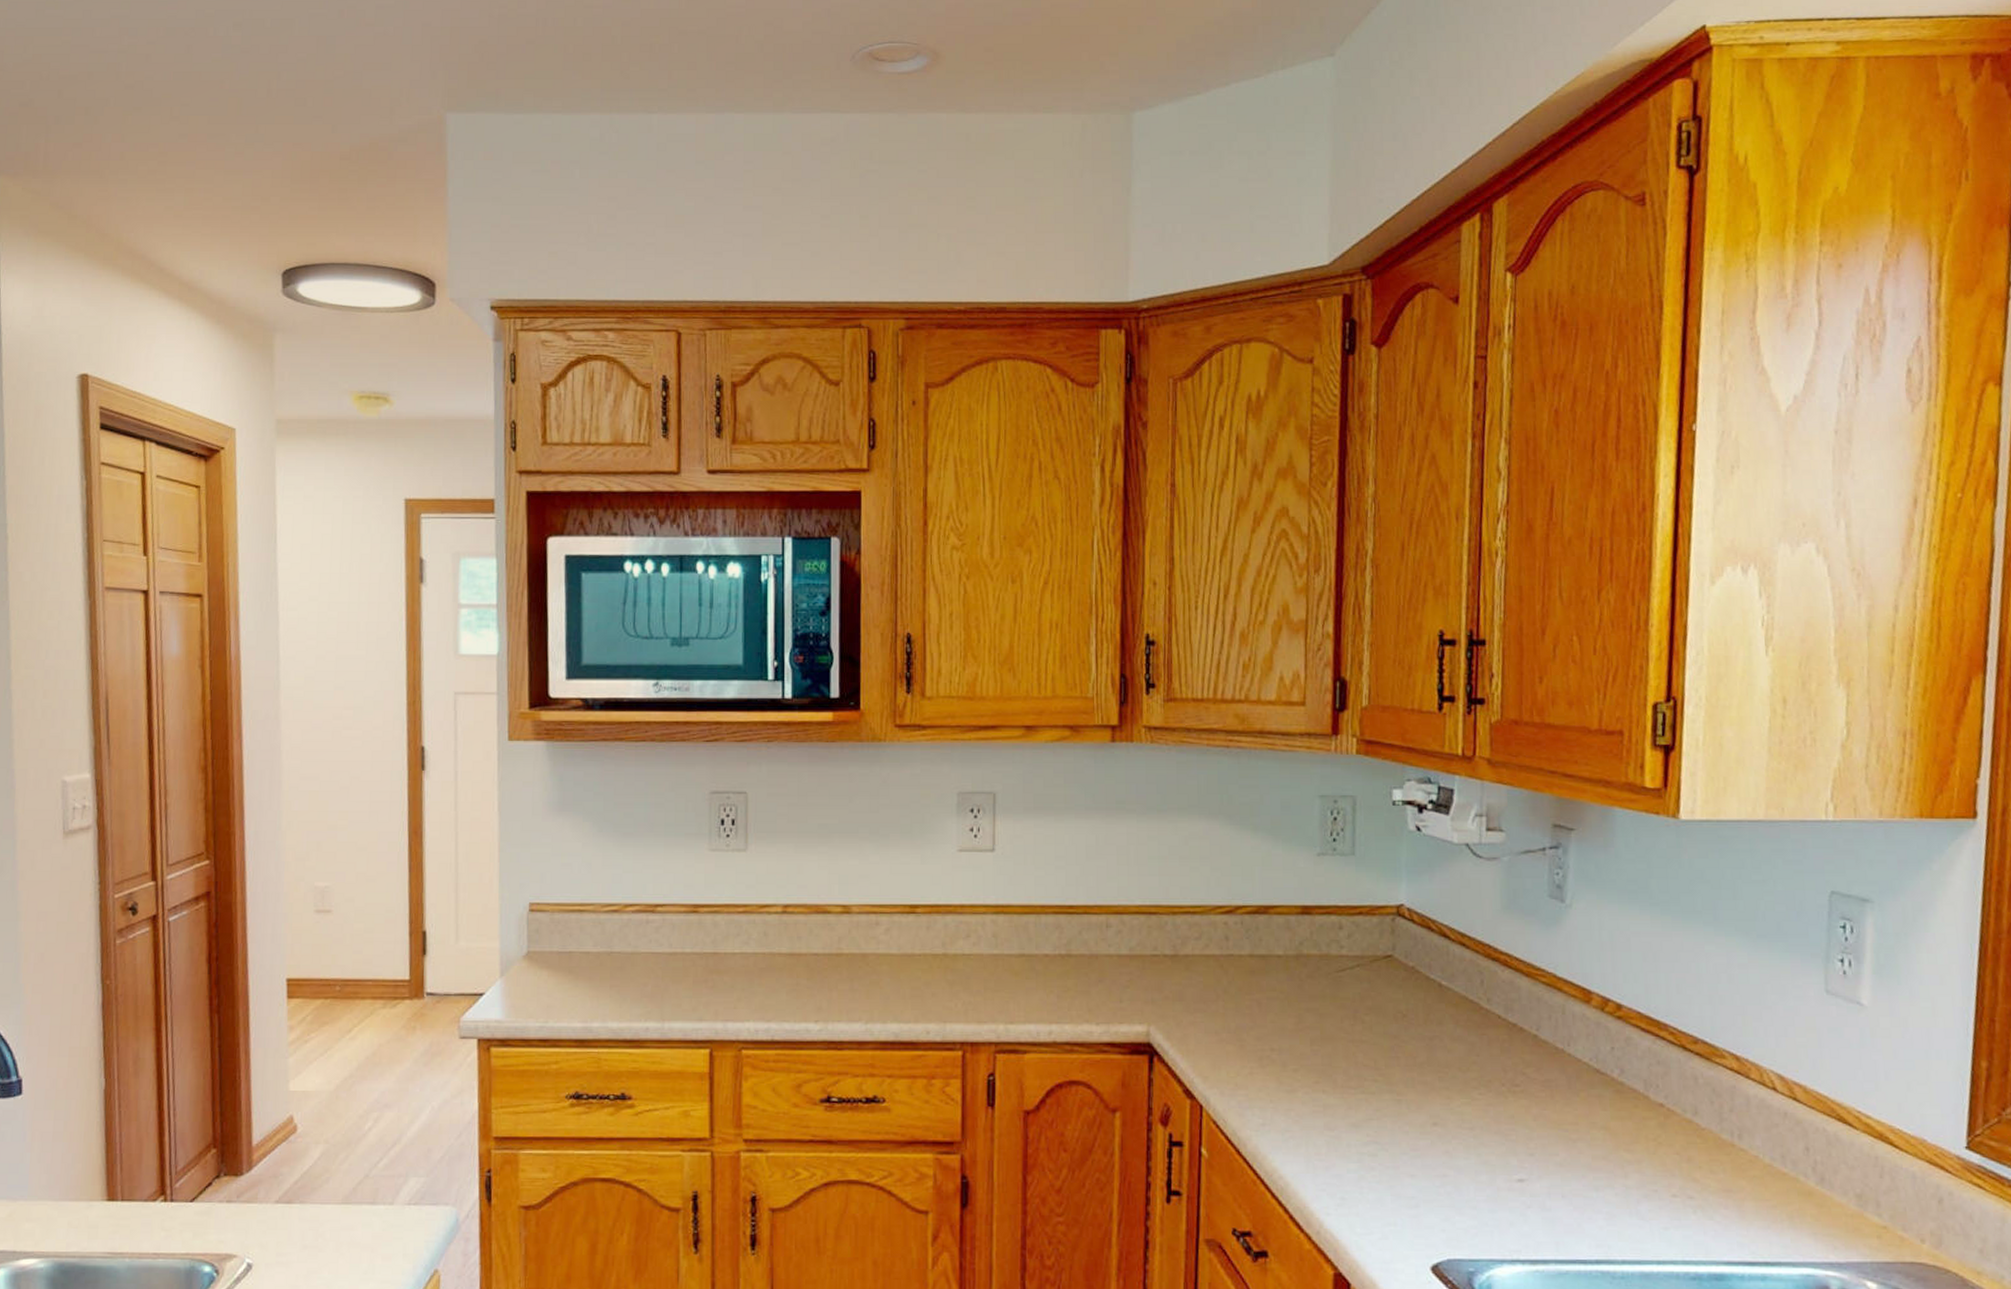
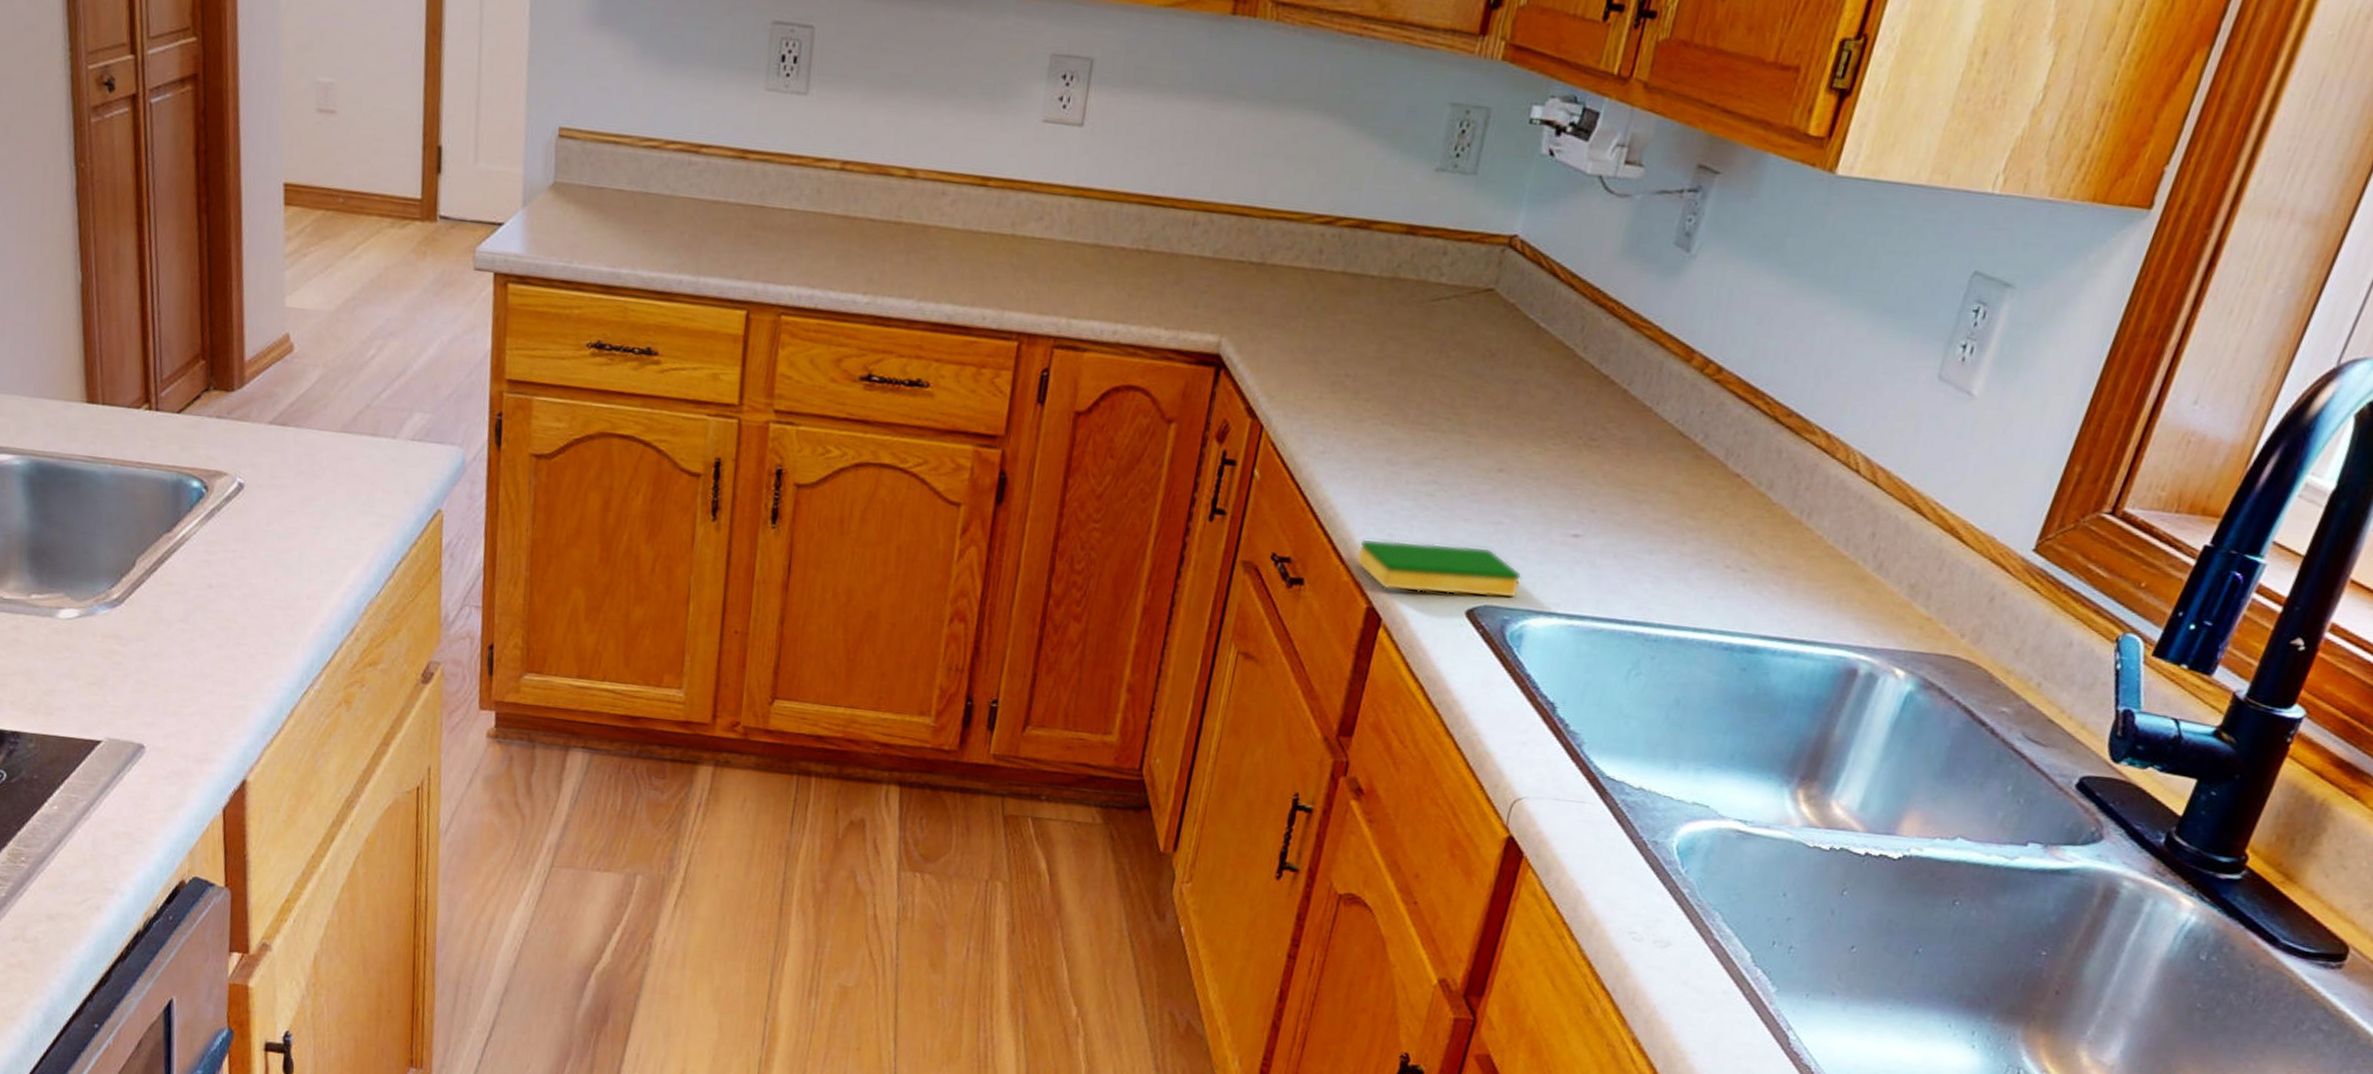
dish sponge: none [1314,1201,1478,1254] -> present [1355,538,1522,599]

